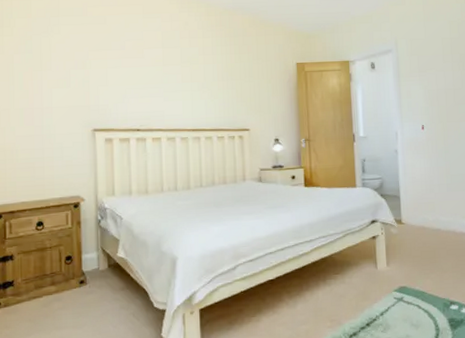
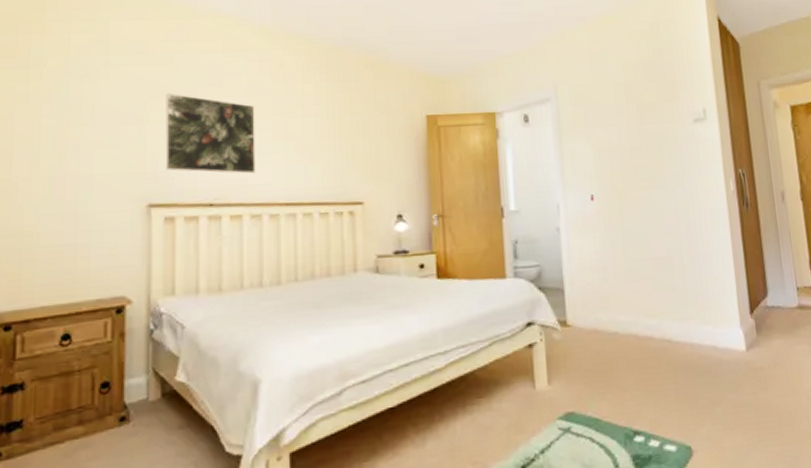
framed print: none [102,45,170,107] -> present [165,92,256,174]

